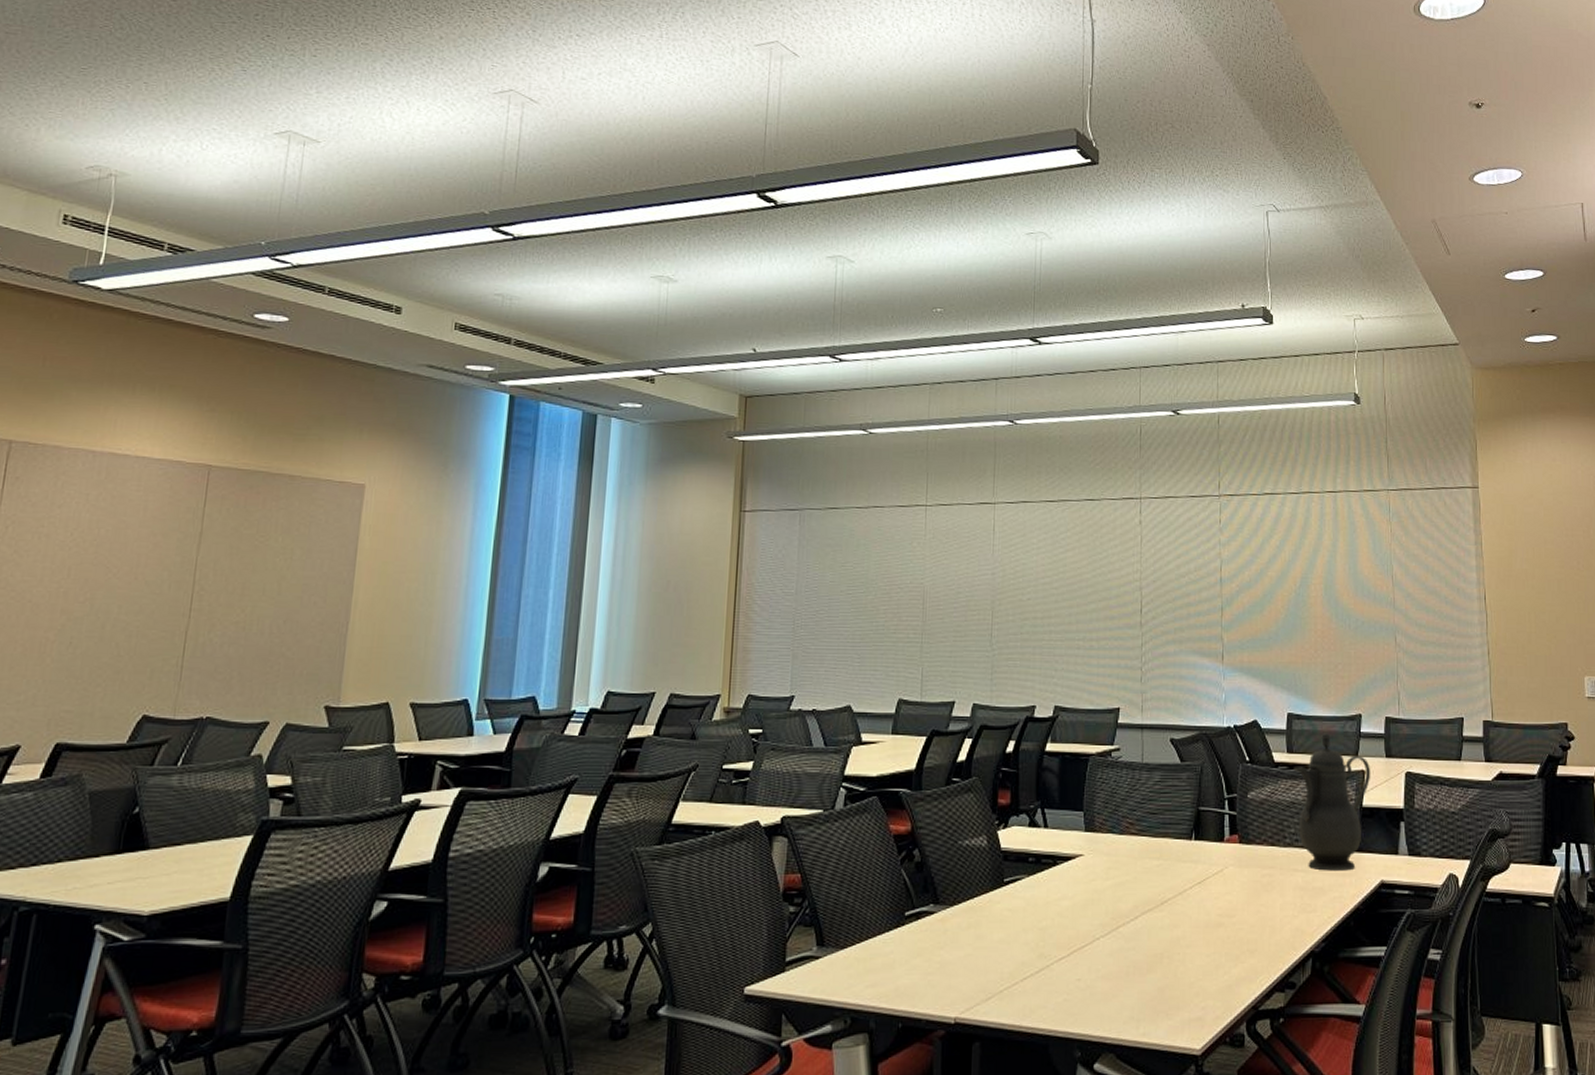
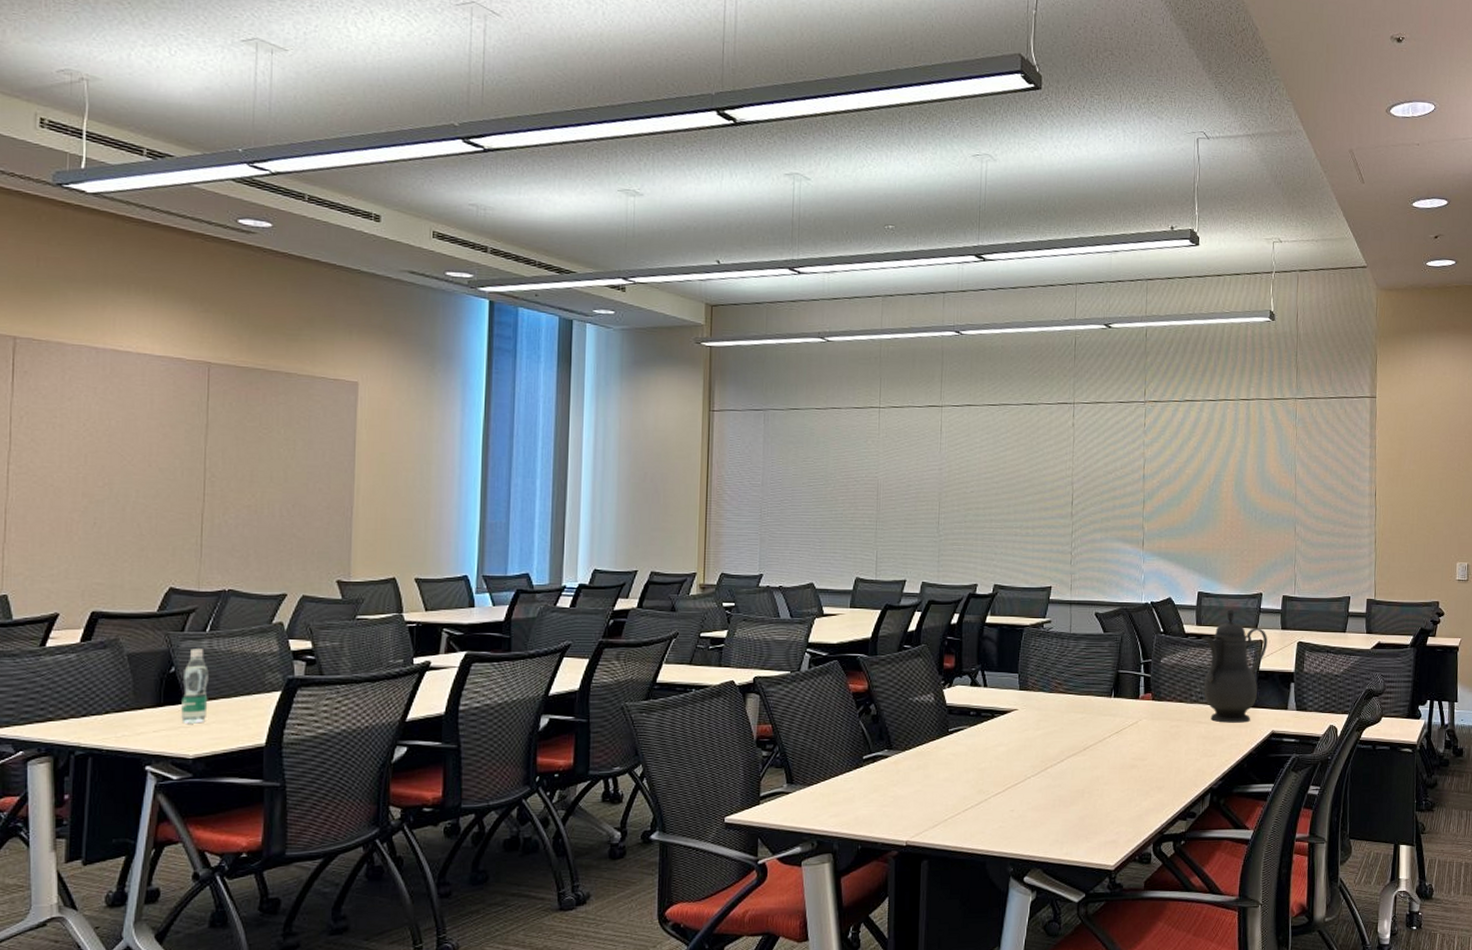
bottle: none [140,786,176,874] -> present [181,649,209,724]

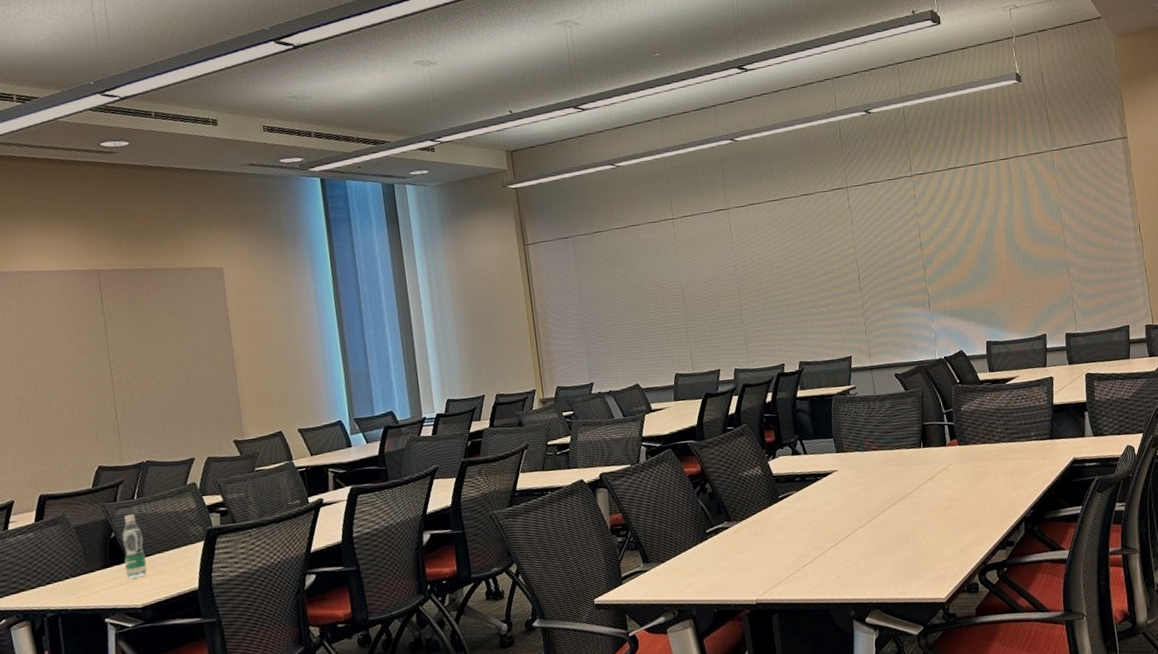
coffeepot: present [1201,609,1268,723] -> none [995,352,1058,457]

